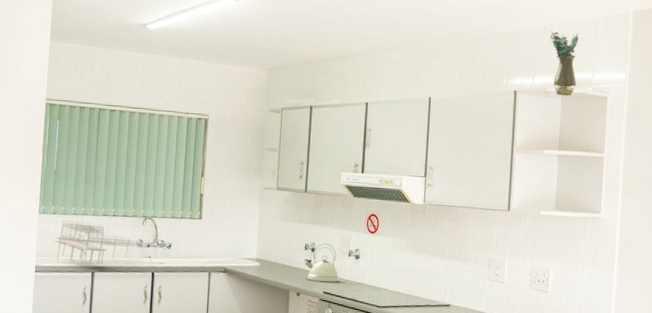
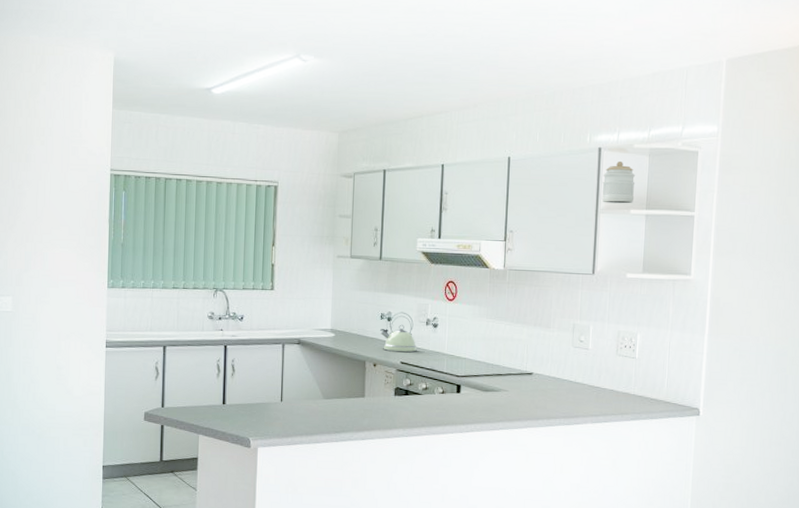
architectural model: present [55,220,143,268] -> none [125,293,214,342]
jar: none [517,103,549,145] -> present [601,160,636,204]
vase: present [550,31,579,96] -> none [637,83,667,152]

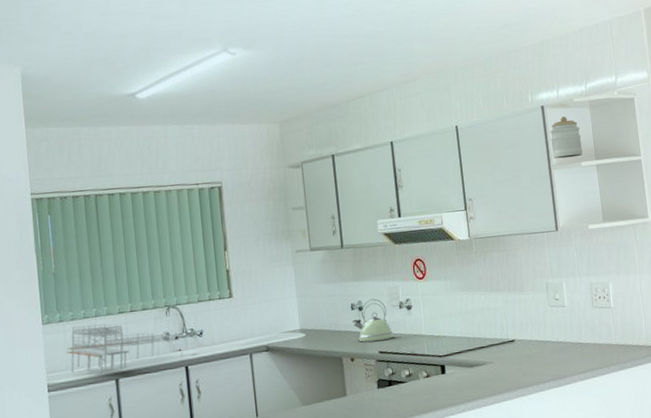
architectural model: none [125,293,214,342] -> present [66,324,170,377]

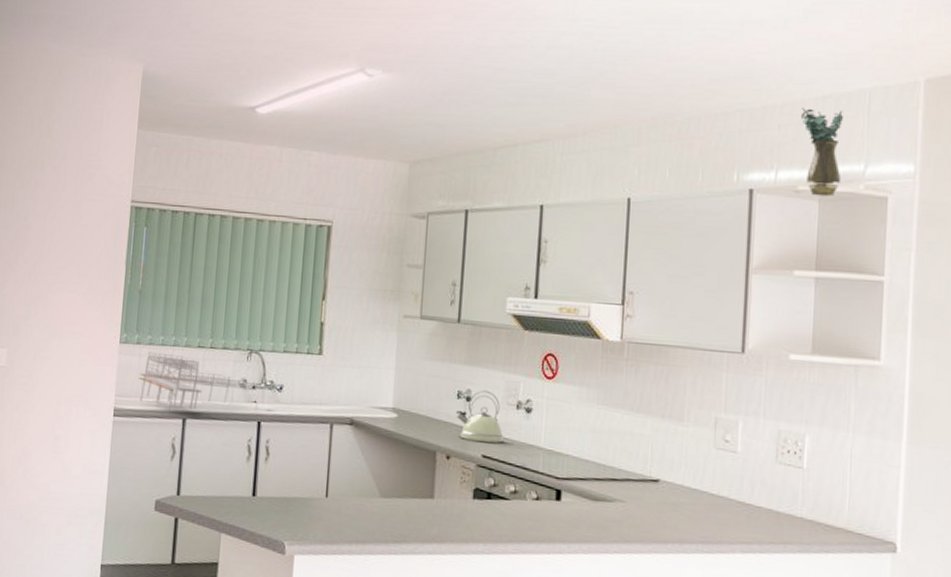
jar: present [549,116,583,159] -> none [753,206,801,263]
vase: none [567,39,602,105] -> present [801,108,843,197]

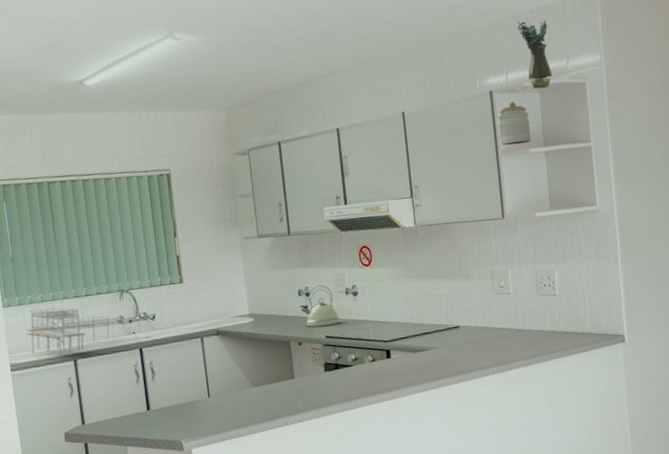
jar: none [753,206,801,263] -> present [497,101,532,146]

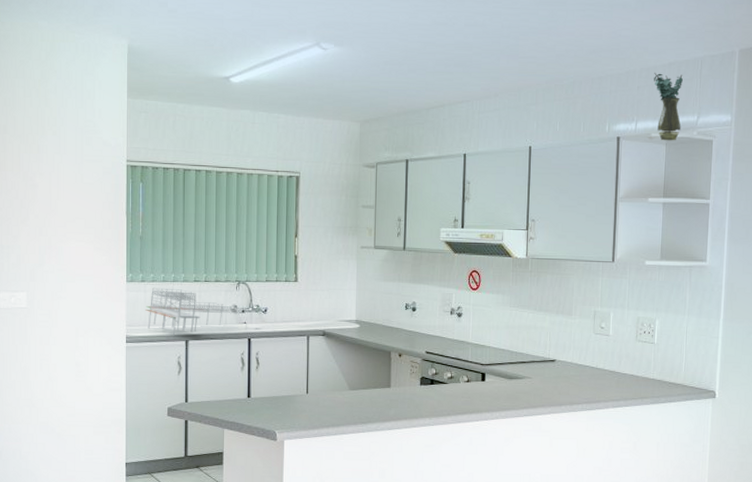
kettle: present [300,284,341,327] -> none [405,301,442,342]
jar: present [497,101,532,146] -> none [620,149,653,192]

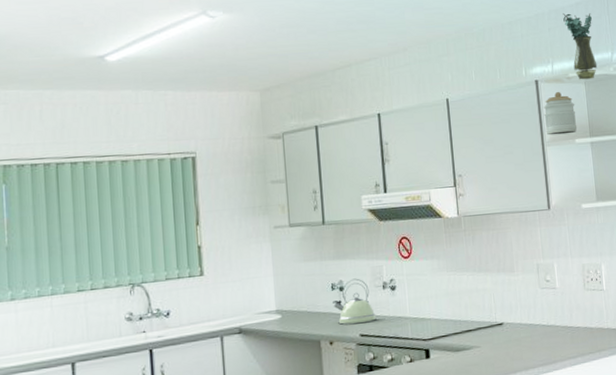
architectural model: present [145,287,237,336] -> none [18,303,133,361]
kettle: none [405,301,442,342] -> present [333,278,377,325]
jar: none [620,149,653,192] -> present [543,91,578,136]

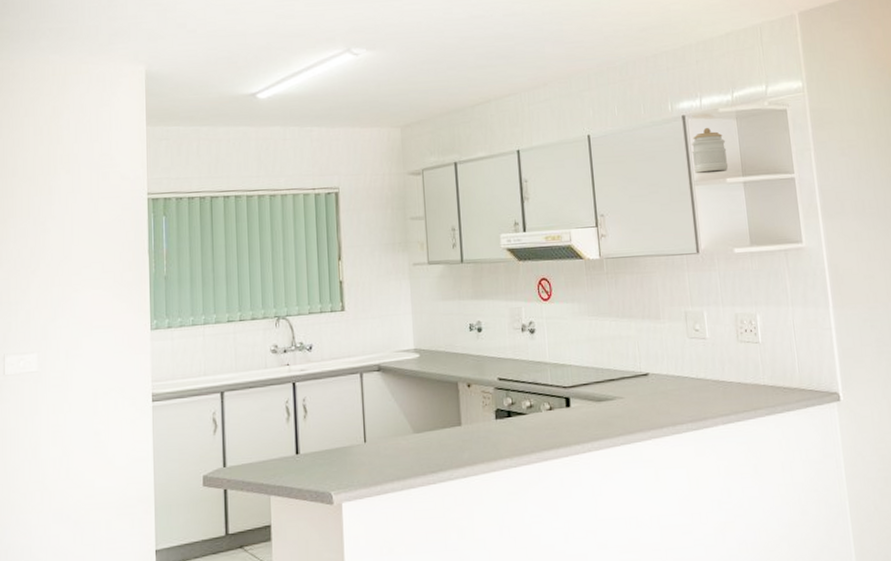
kettle: present [333,278,377,325] -> none [471,319,515,368]
vase: present [563,13,598,80] -> none [712,44,751,115]

